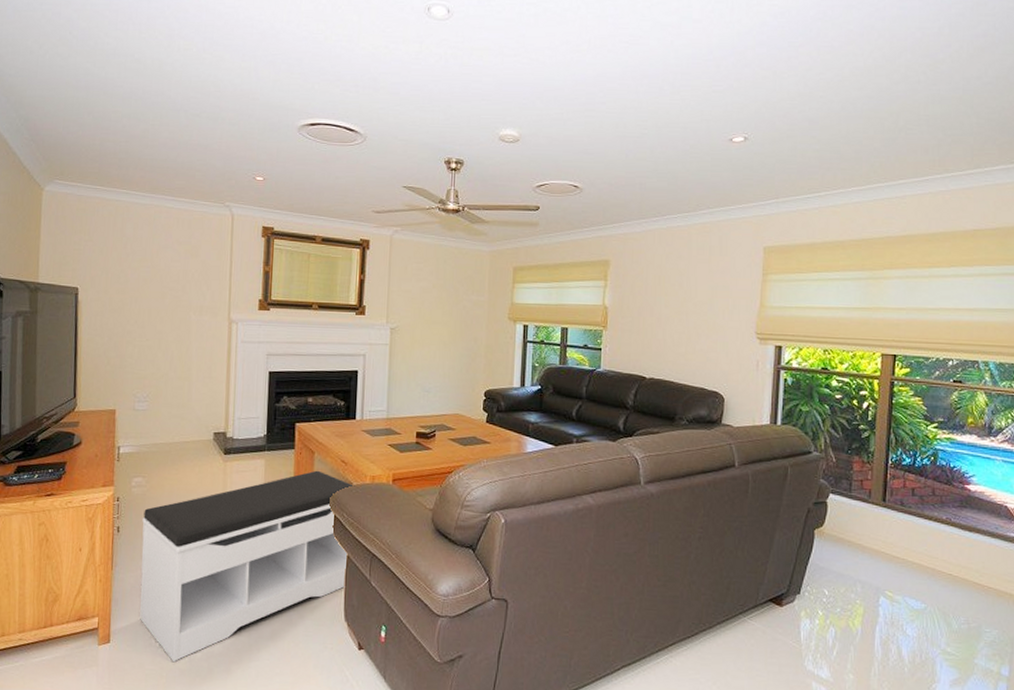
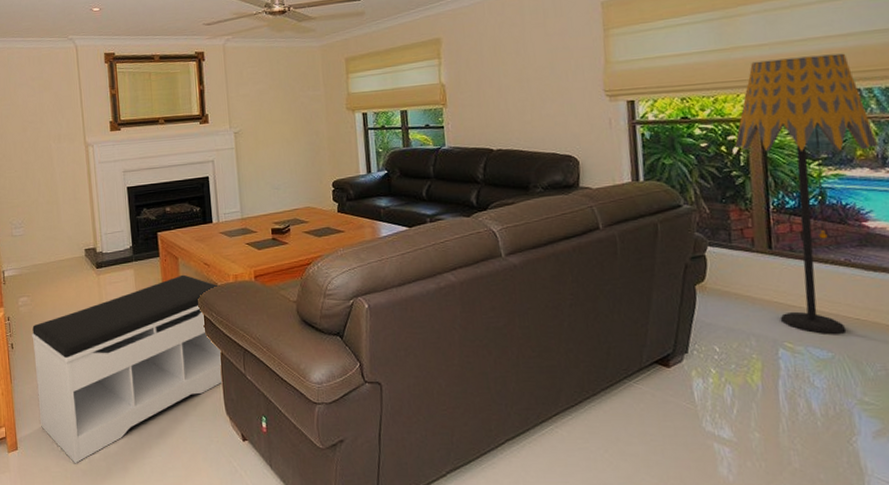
floor lamp: none [866,323,986,587] -> present [735,53,877,334]

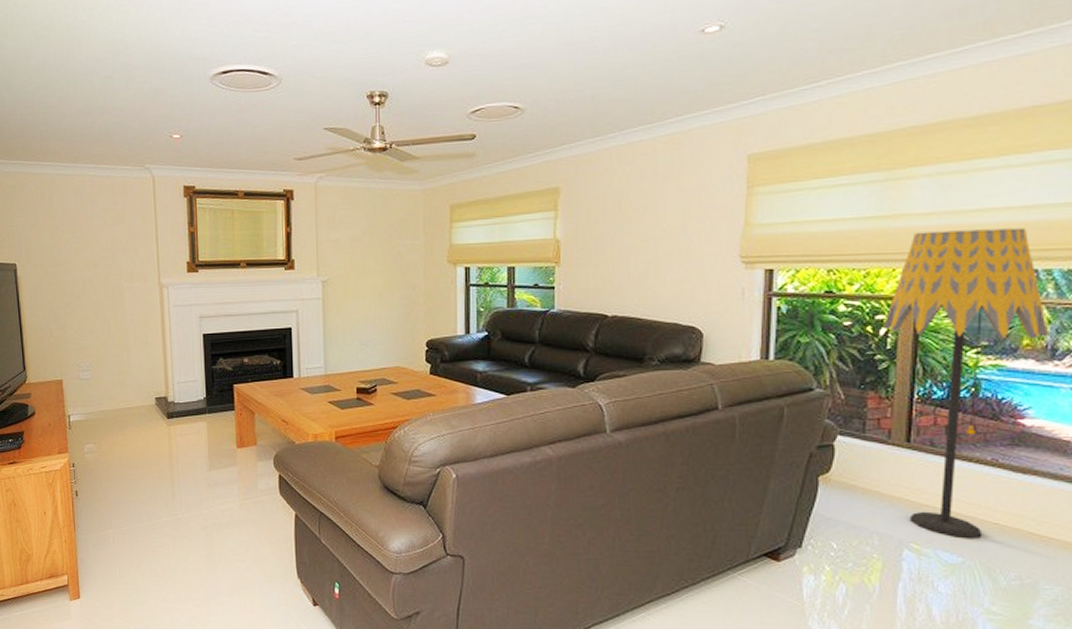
bench: present [32,274,223,464] -> none [97,430,298,617]

